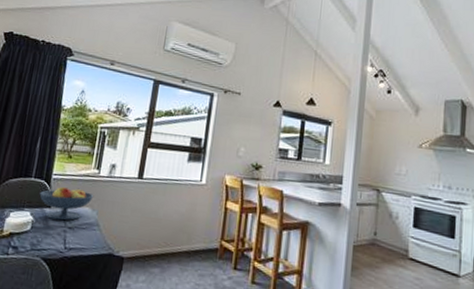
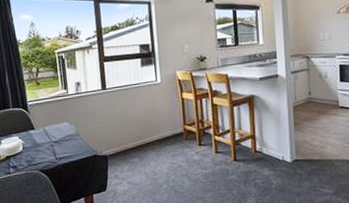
fruit bowl: present [39,187,94,221] -> none [21,108,69,139]

